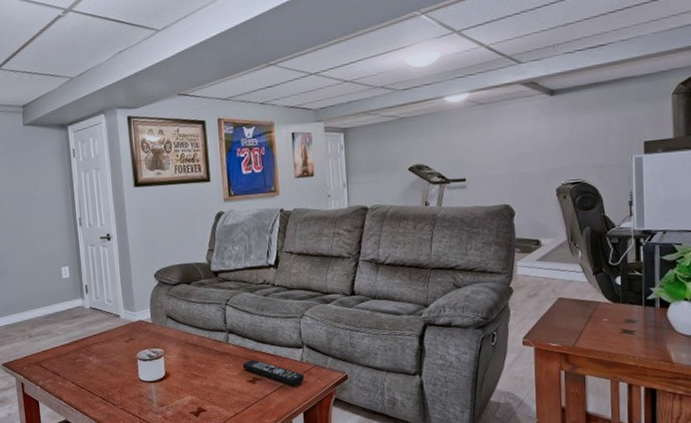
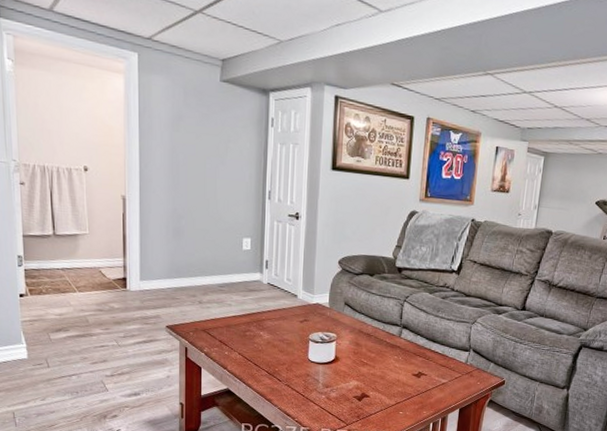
remote control: present [242,359,305,386] -> none [410,355,466,385]

